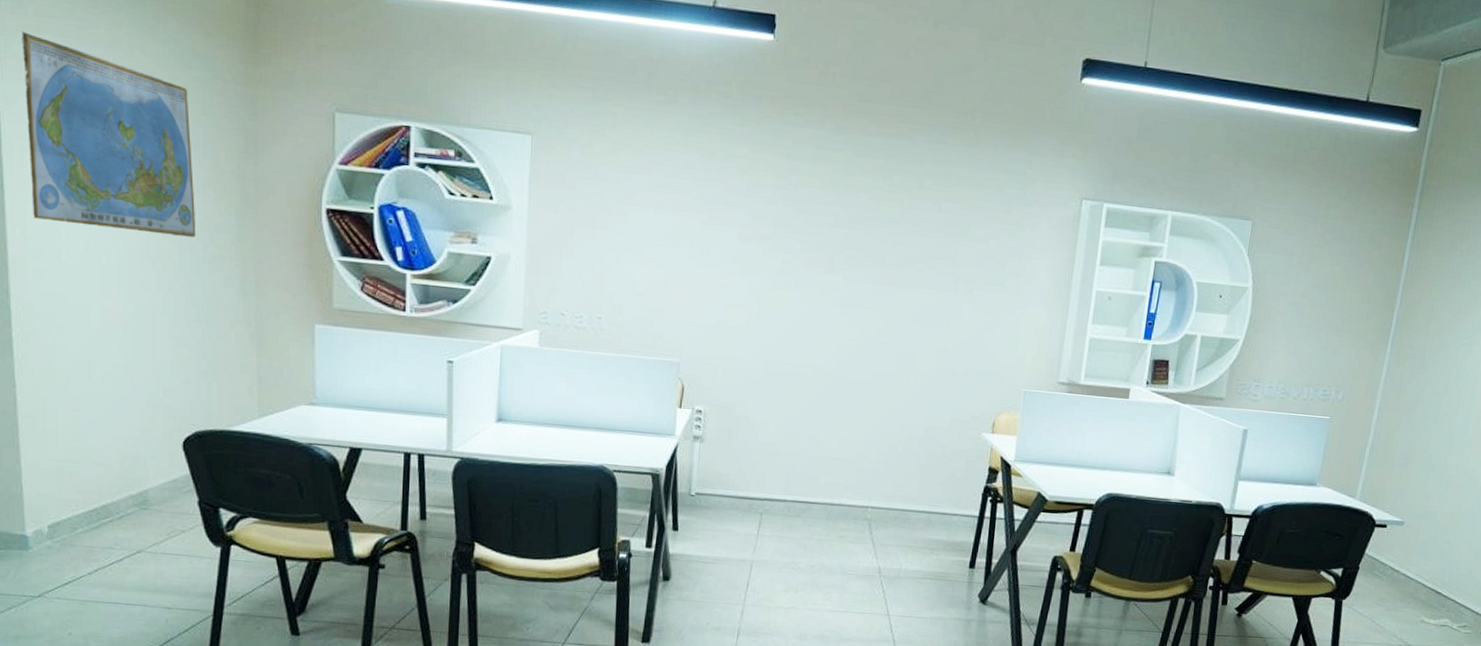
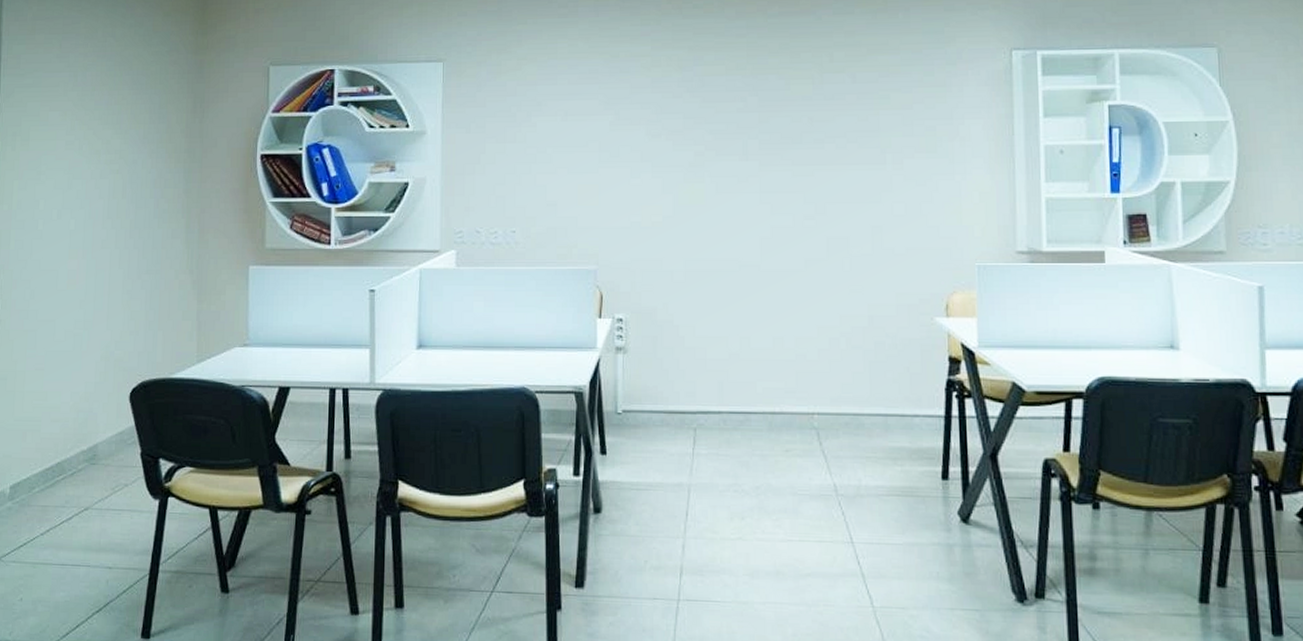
world map: present [21,31,196,237] -> none [18,34,150,196]

